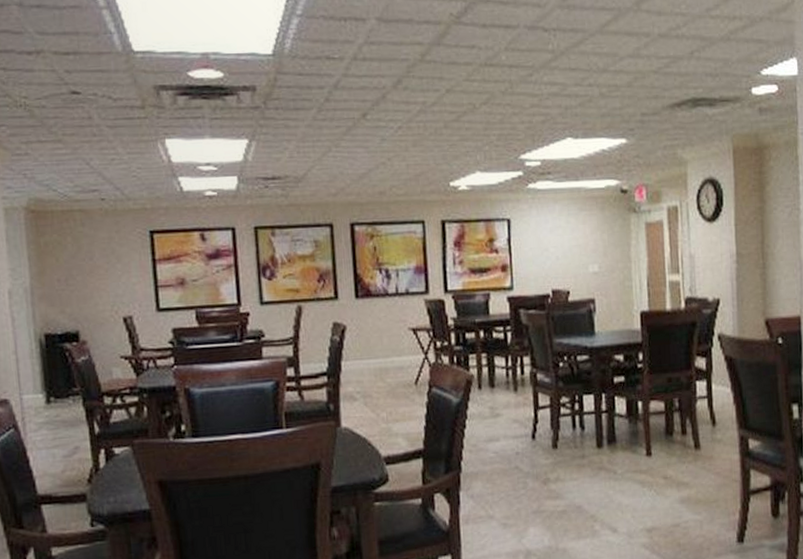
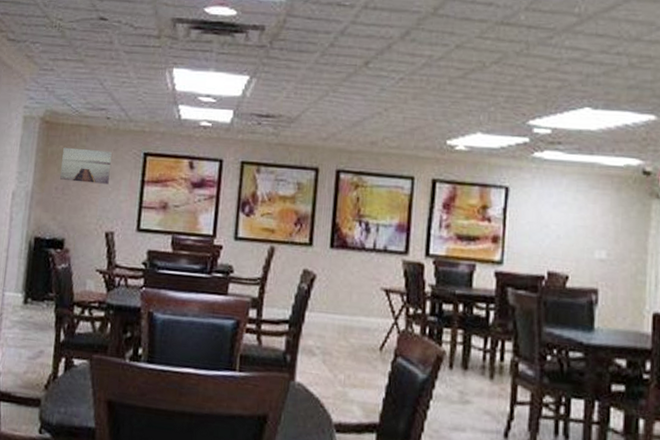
wall art: none [58,234,117,271] -> present [60,147,112,184]

